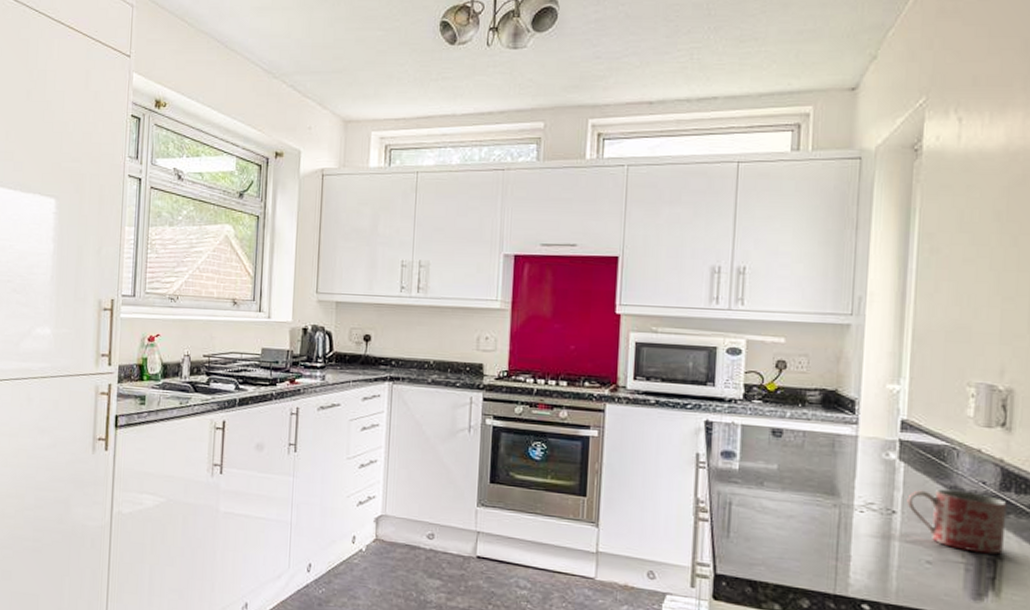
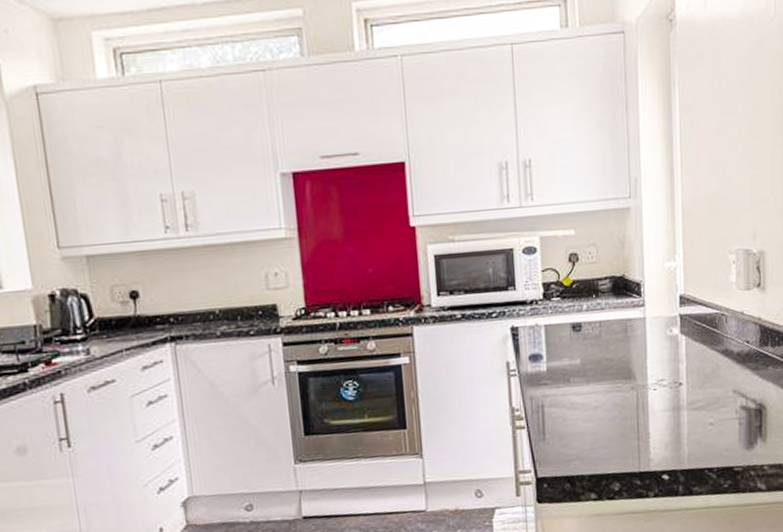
mug: present [907,488,1007,555] -> none [690,352,766,407]

